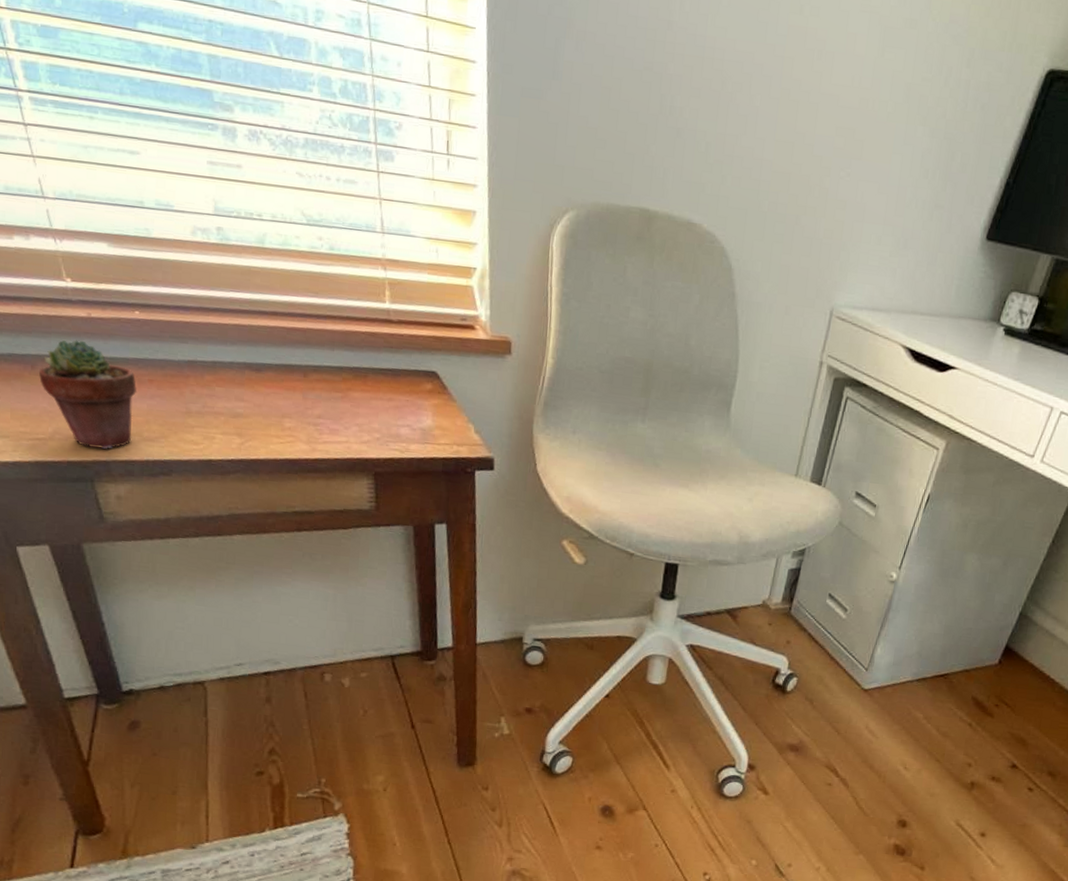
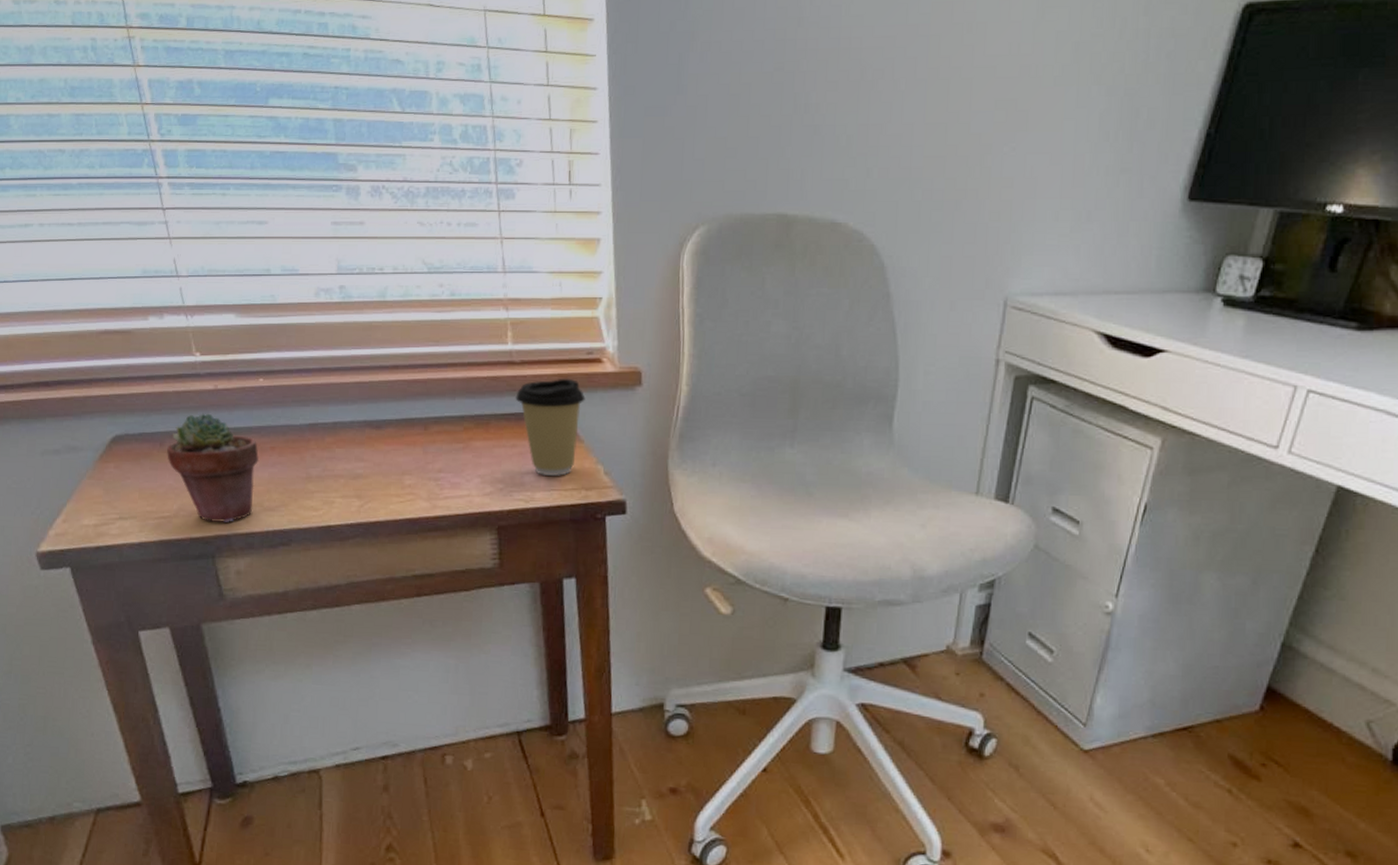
coffee cup: none [392,340,459,431] -> present [515,378,586,476]

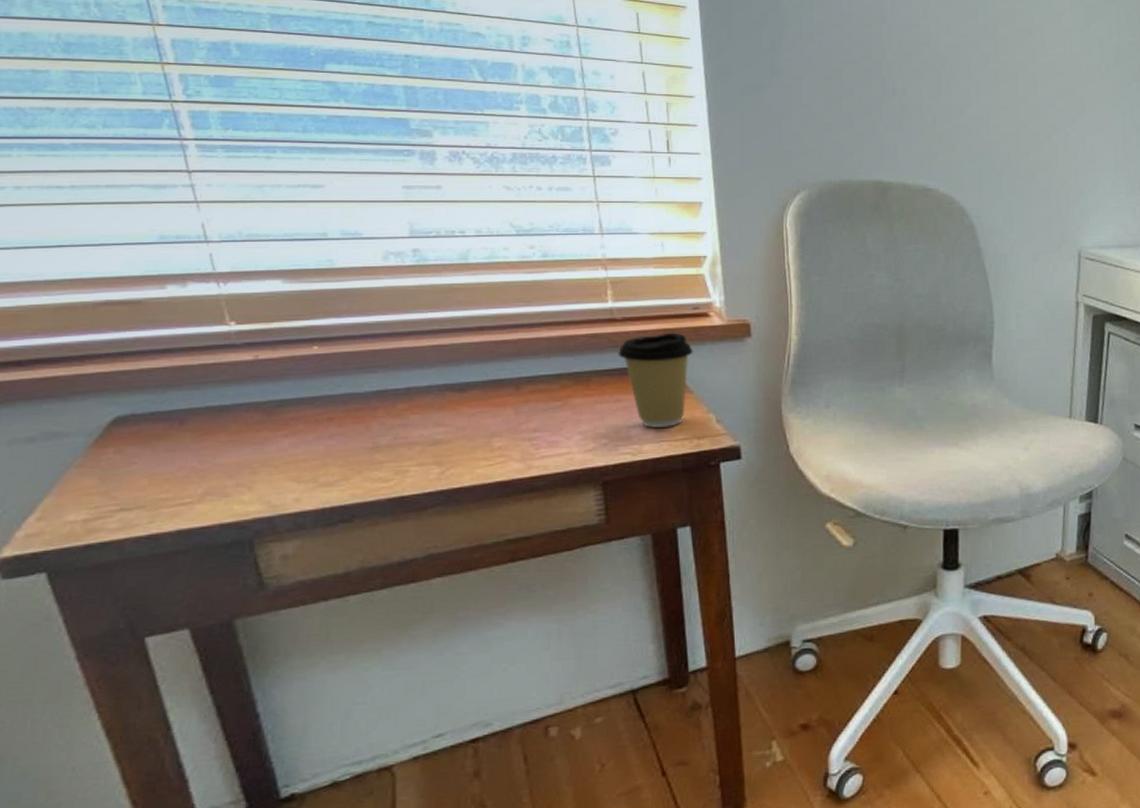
potted succulent: present [166,413,260,524] -> none [188,386,313,505]

